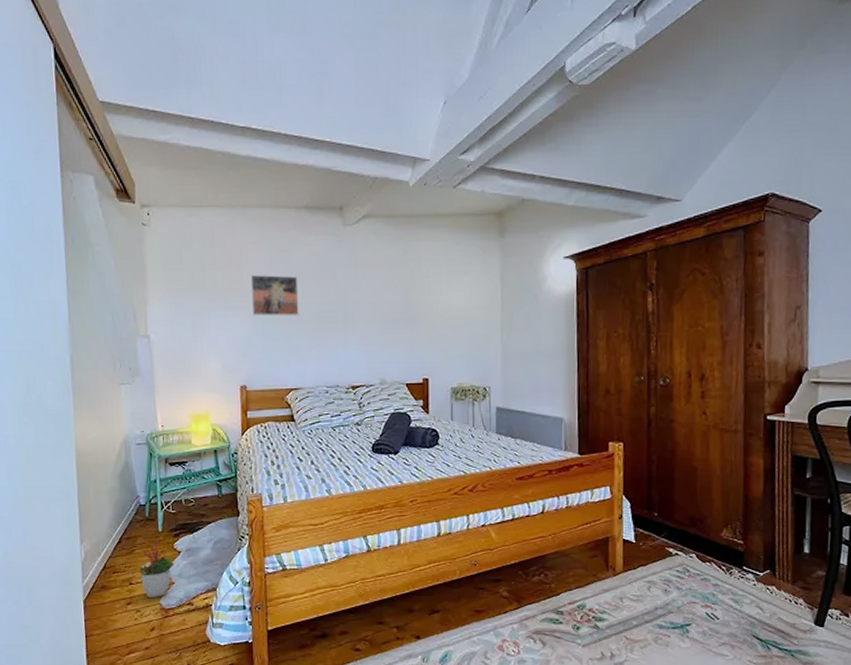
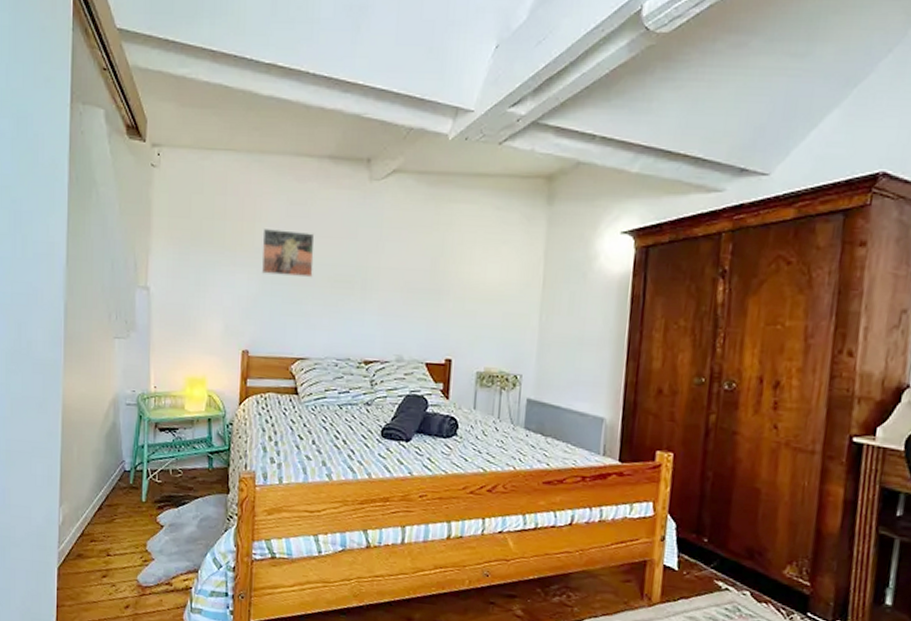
decorative plant: present [139,539,175,598] -> none [118,509,156,573]

